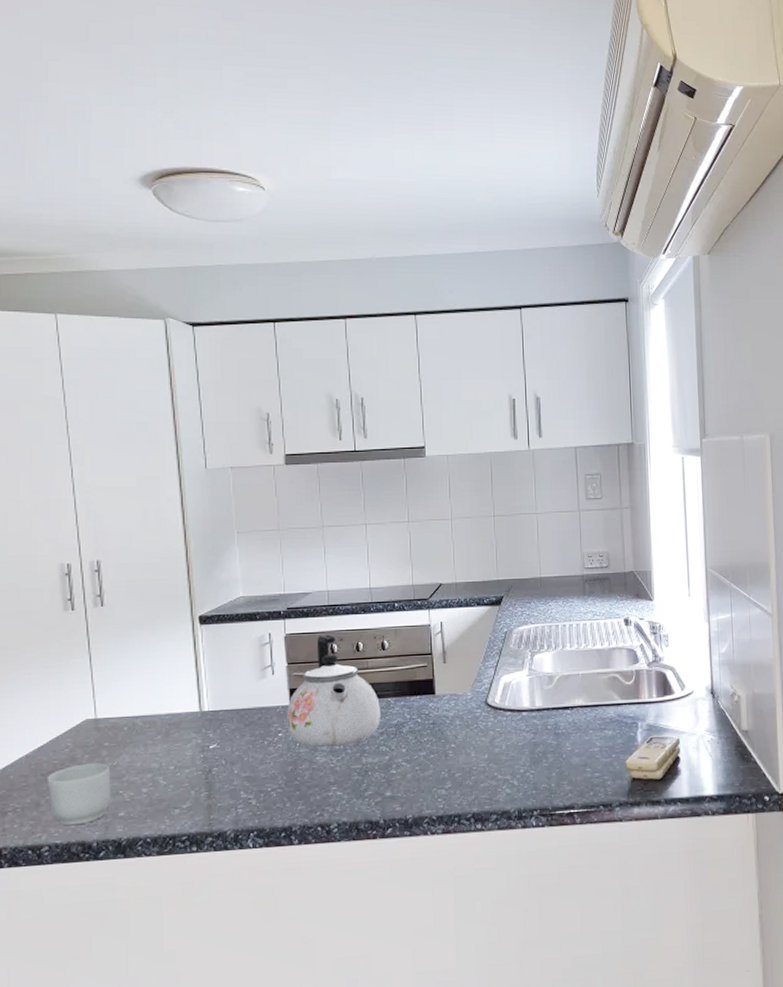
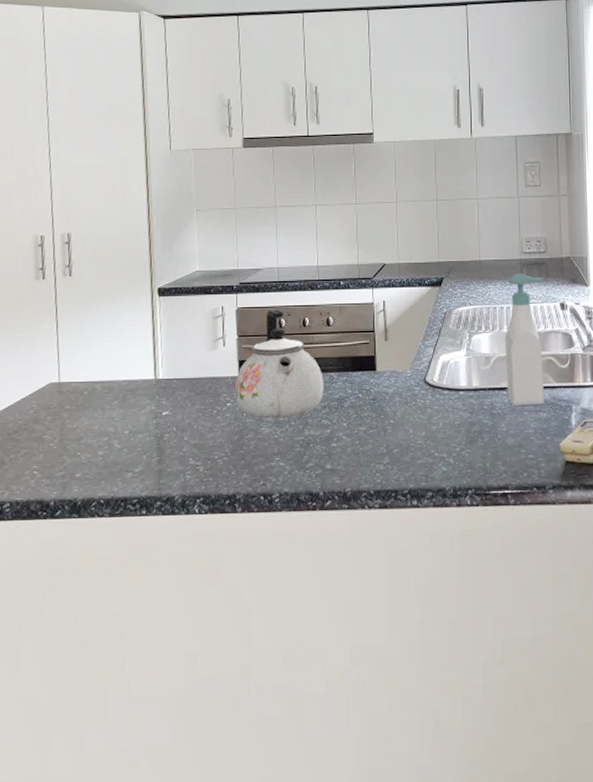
mug: present [47,763,111,826] -> none [11,425,71,484]
soap bottle: none [568,589,610,725] -> present [505,273,545,406]

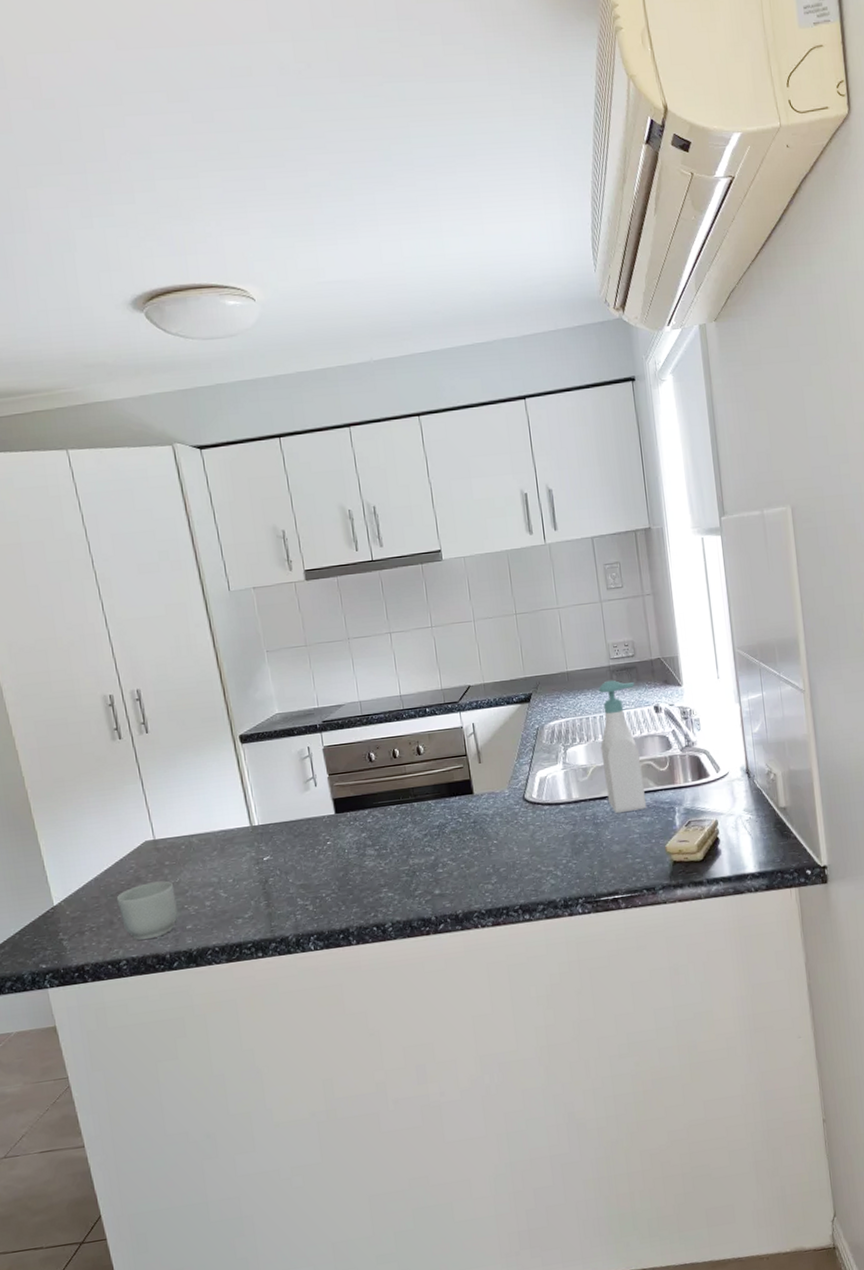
mug: none [11,425,71,484] -> present [116,880,178,941]
kettle: present [235,309,325,419] -> none [332,744,424,853]

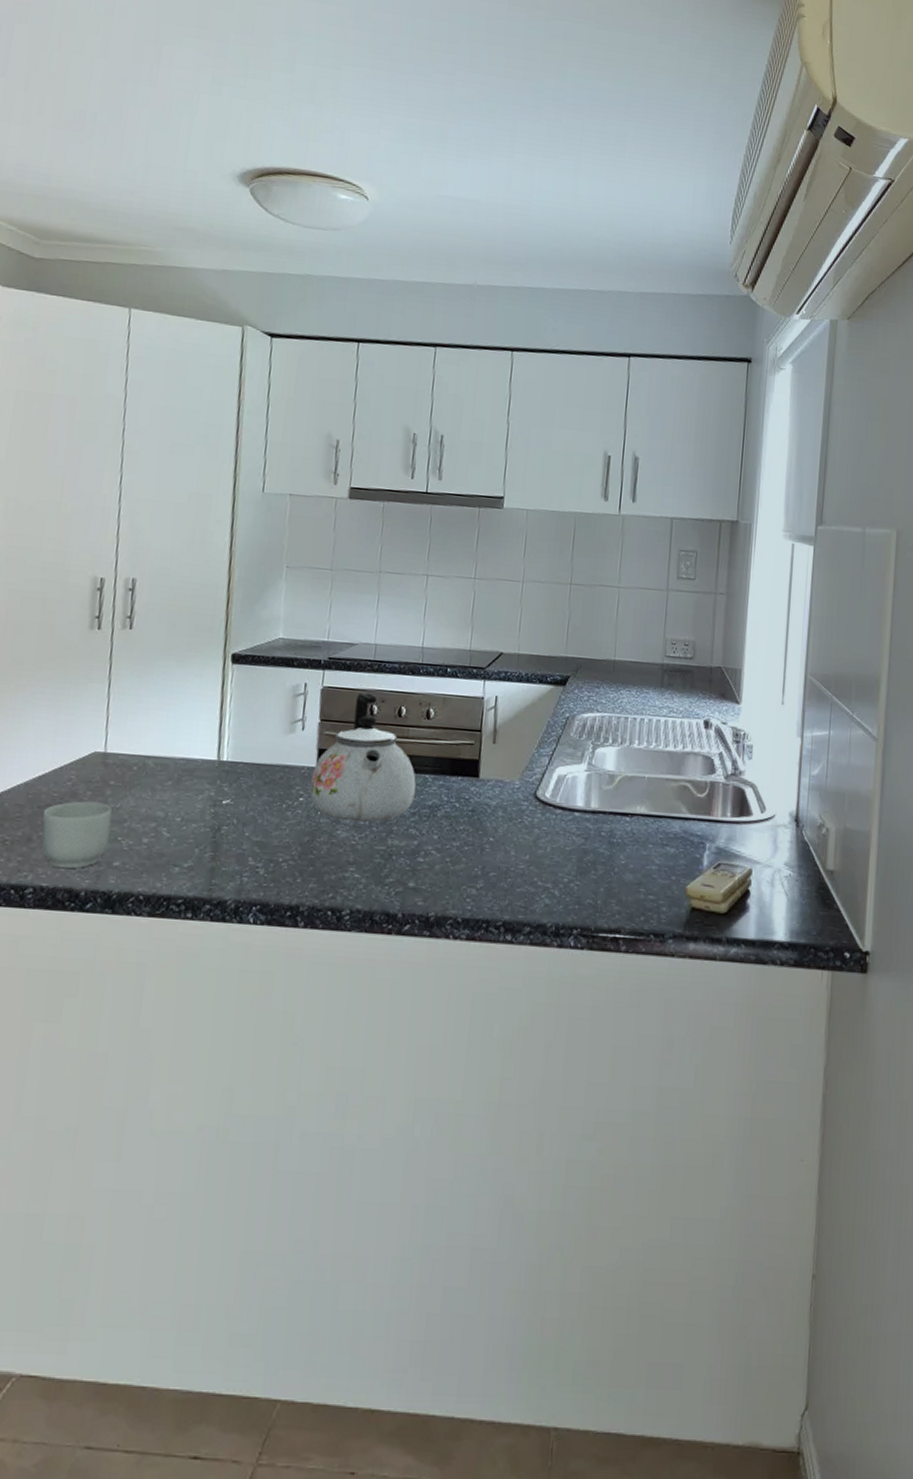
kettle: none [332,744,424,853] -> present [310,693,417,822]
soap bottle: present [599,680,647,814] -> none [630,680,688,838]

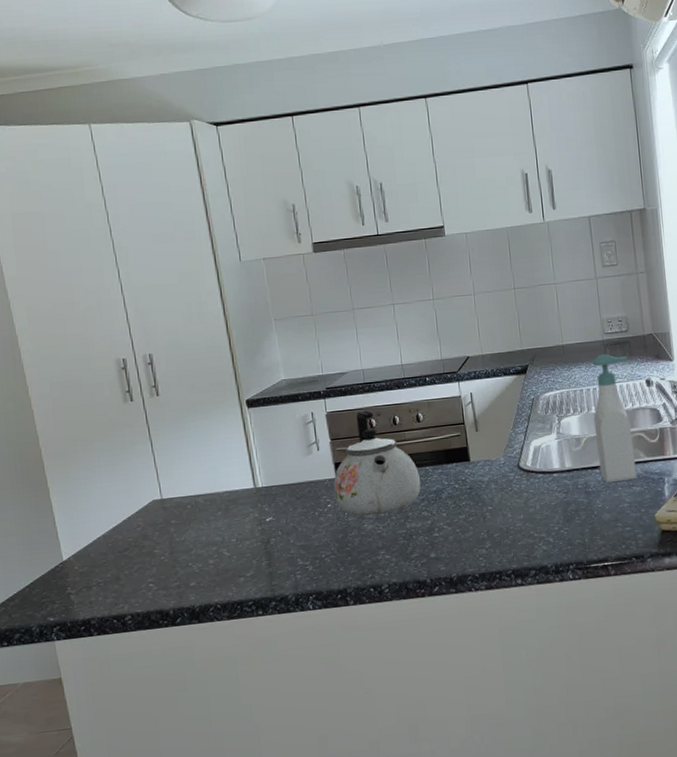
mug: present [41,801,113,869] -> none [123,539,182,597]
soap bottle: none [630,680,688,838] -> present [593,353,638,483]

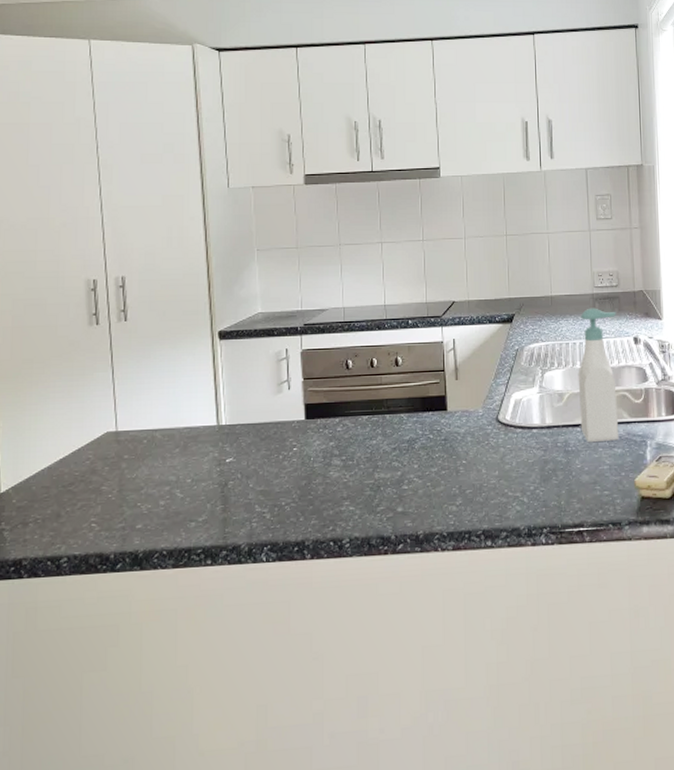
kettle: present [333,410,421,516] -> none [302,350,394,463]

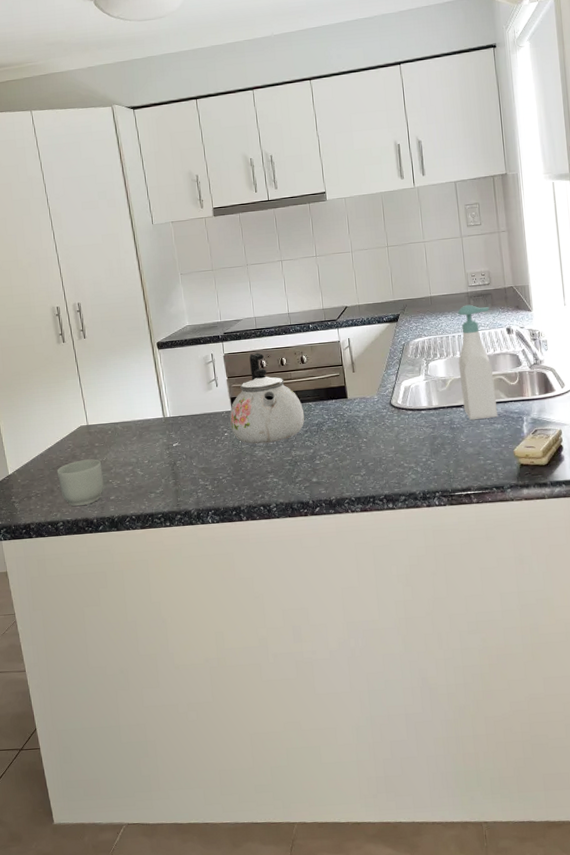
mug: none [67,475,130,537] -> present [57,459,104,507]
kettle: none [302,350,394,463] -> present [230,353,305,444]

